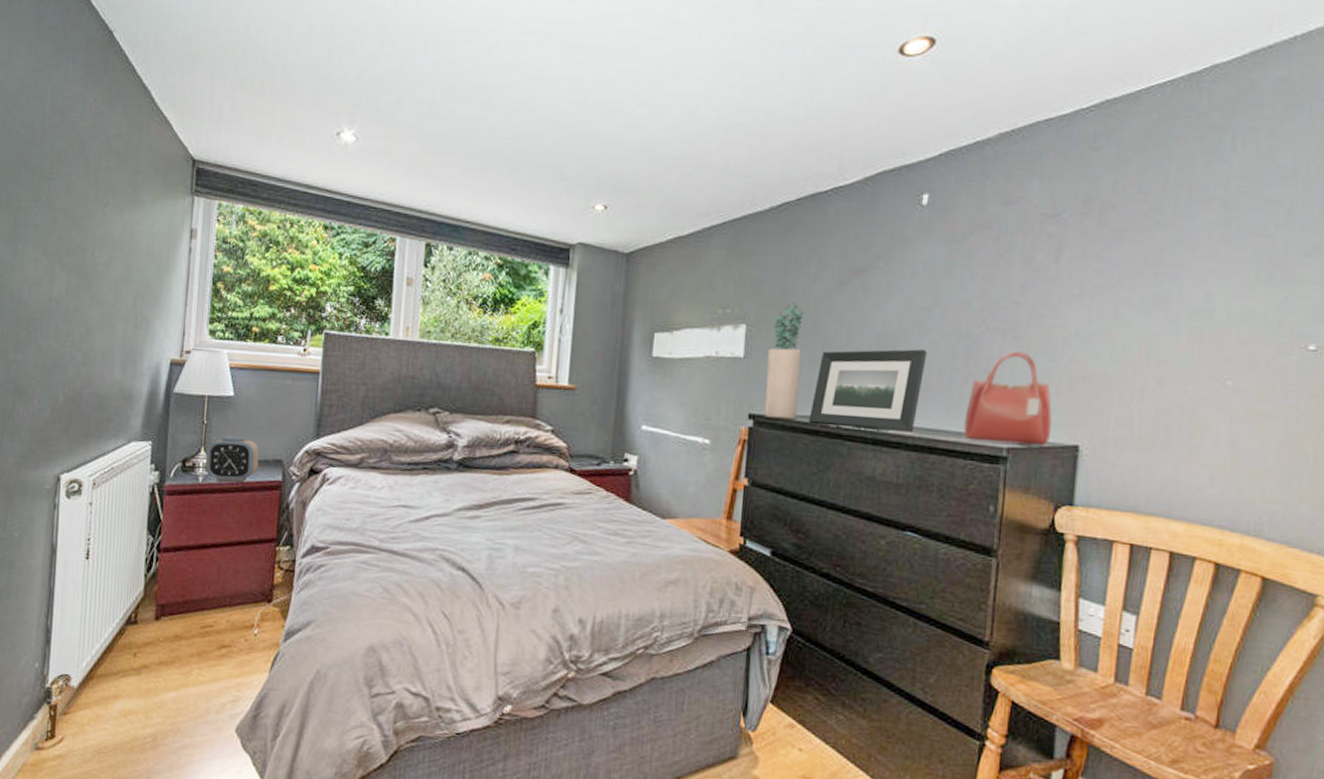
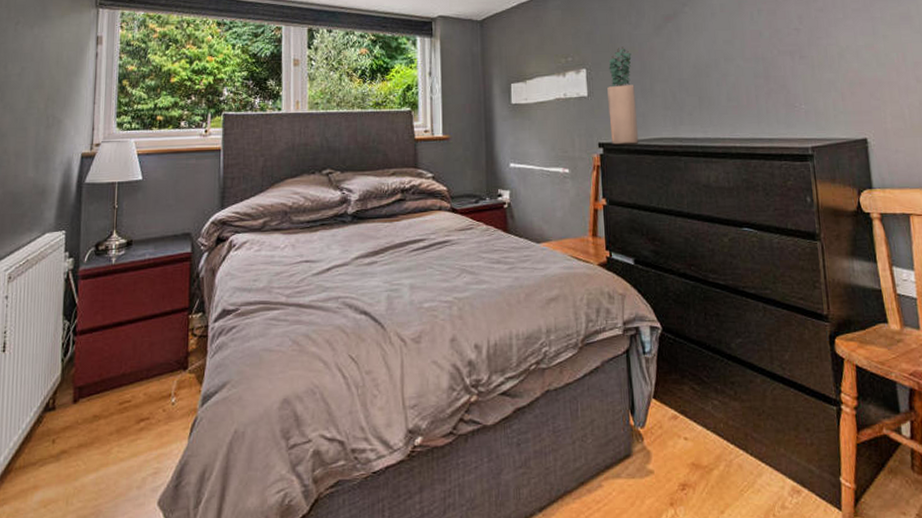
alarm clock: present [205,436,259,483] -> none [117,217,168,261]
picture frame: present [809,348,927,433] -> none [648,73,735,146]
handbag: present [963,351,1052,446] -> none [773,67,844,144]

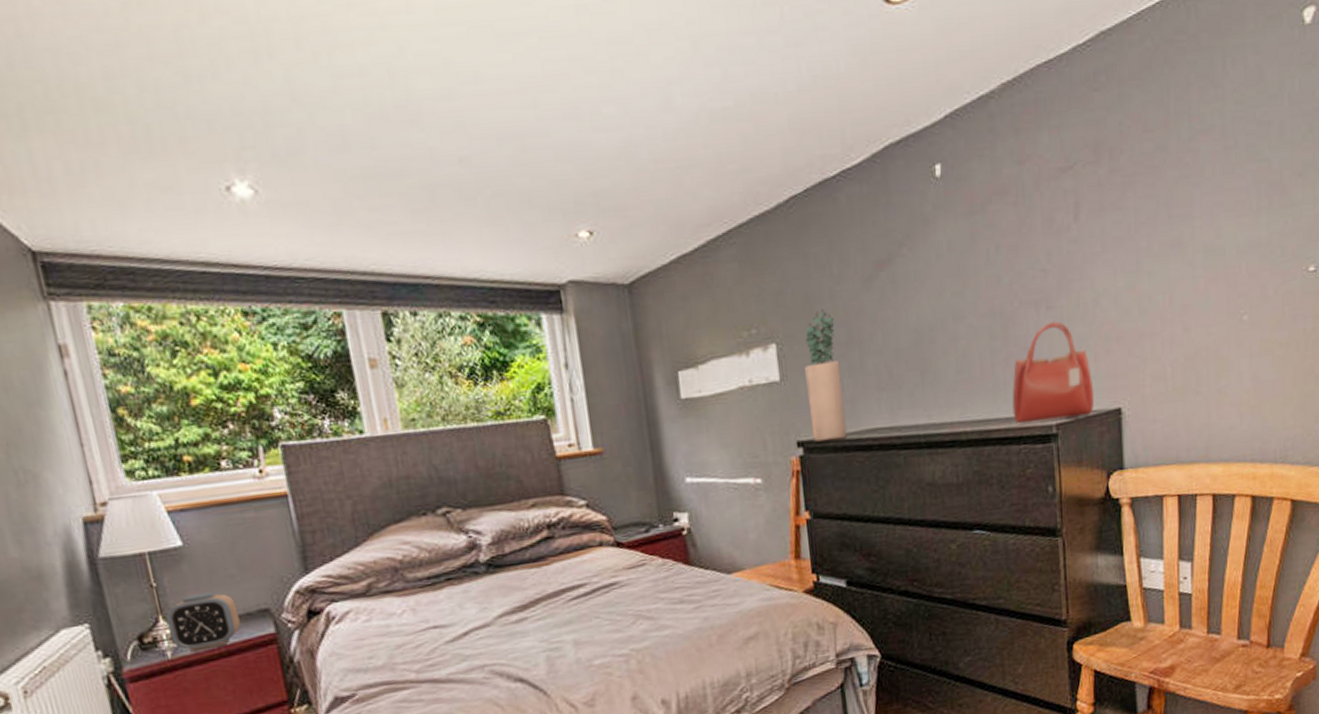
alarm clock: none [117,217,168,261] -> present [165,592,241,652]
handbag: none [773,67,844,144] -> present [1012,321,1095,424]

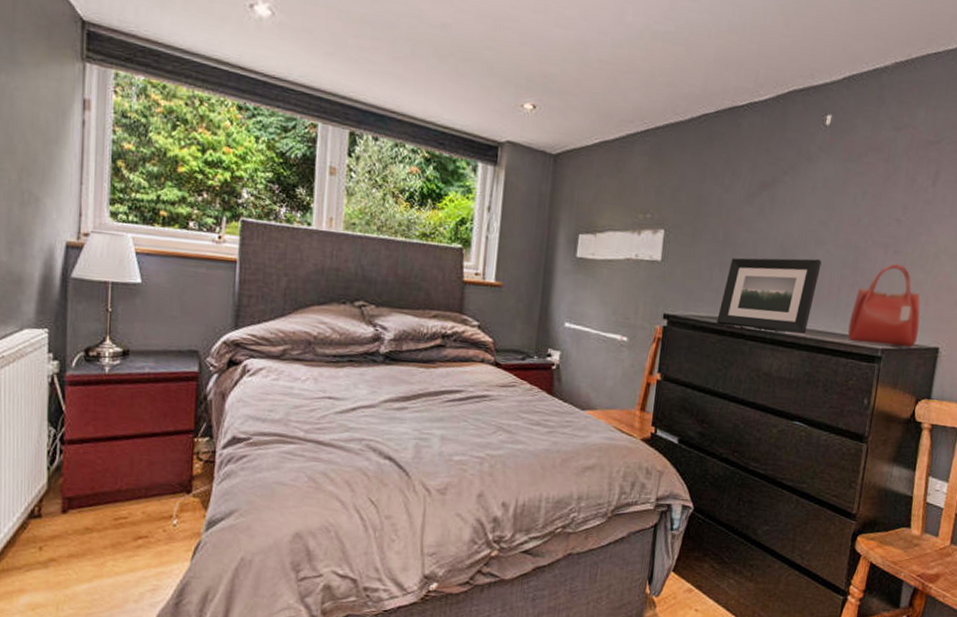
alarm clock: present [165,592,241,652] -> none [111,325,172,373]
vase: present [804,309,848,445] -> none [677,210,717,322]
picture frame: none [859,336,967,440] -> present [717,257,822,334]

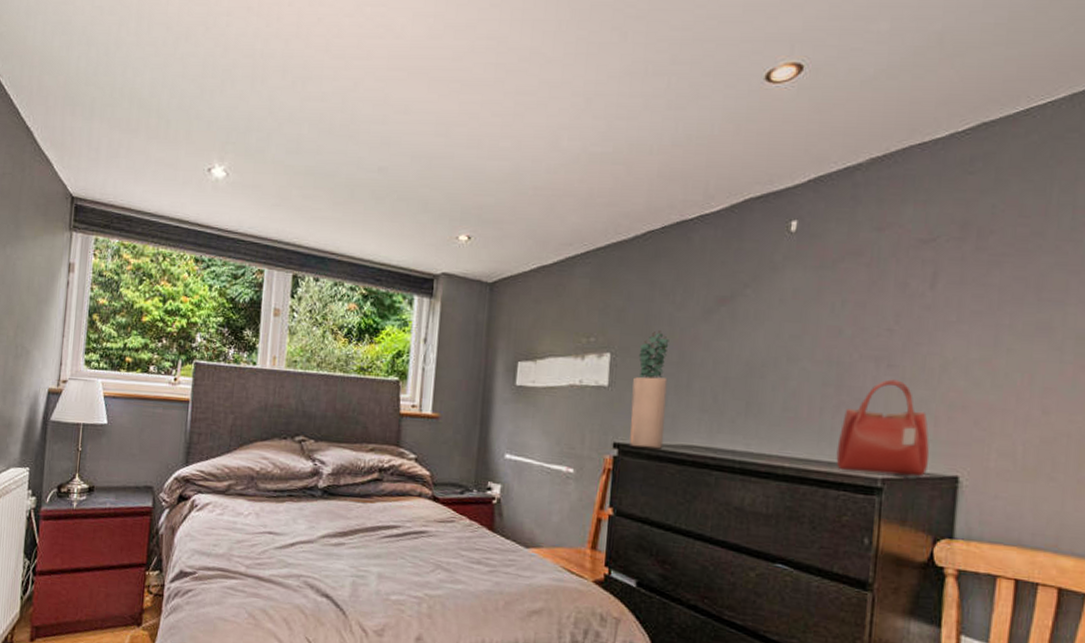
vase: none [677,210,717,322] -> present [629,330,669,451]
picture frame: present [717,257,822,334] -> none [675,377,797,462]

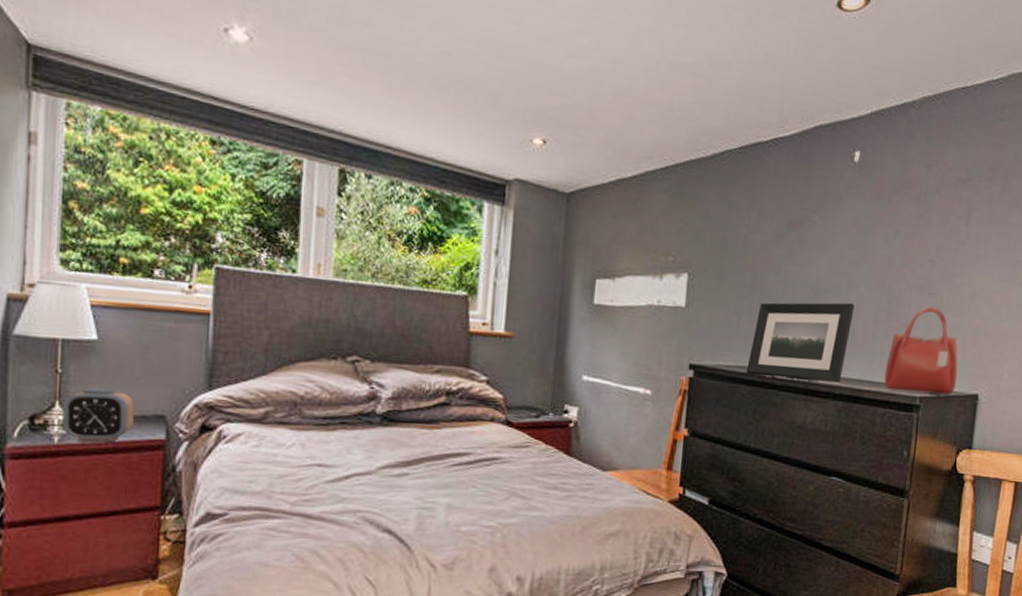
alarm clock: none [79,463,131,508] -> present [61,387,134,442]
vase: present [629,330,669,451] -> none [704,252,744,373]
picture frame: none [675,377,797,462] -> present [746,302,855,383]

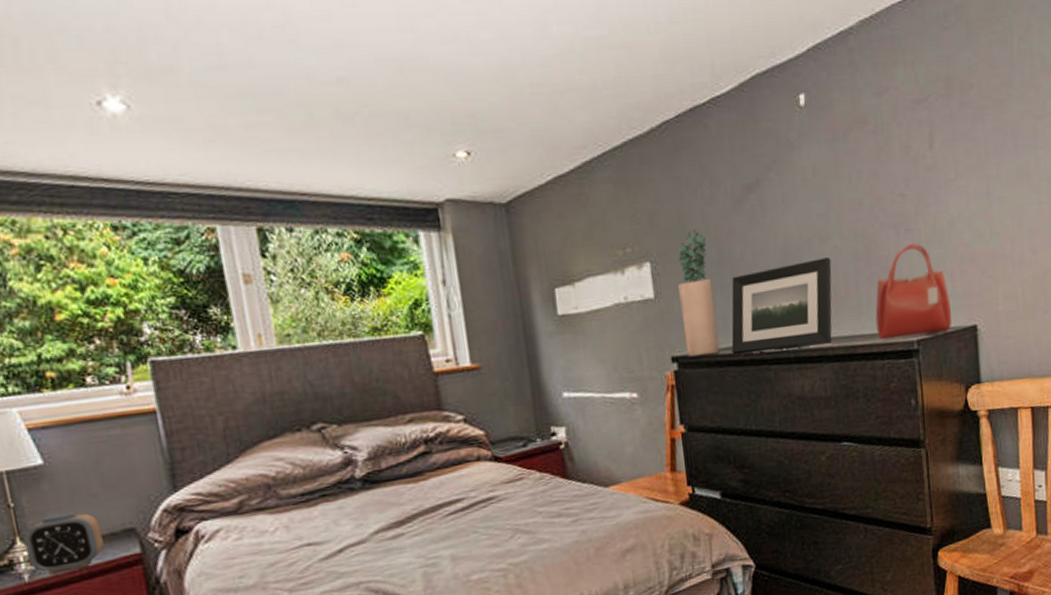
vase: none [704,252,744,373] -> present [677,229,721,360]

